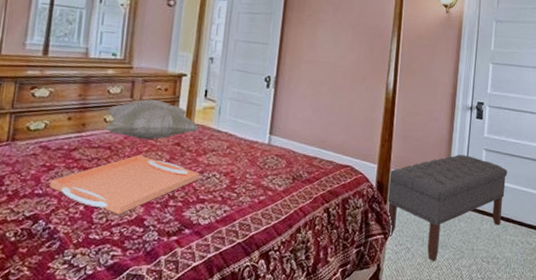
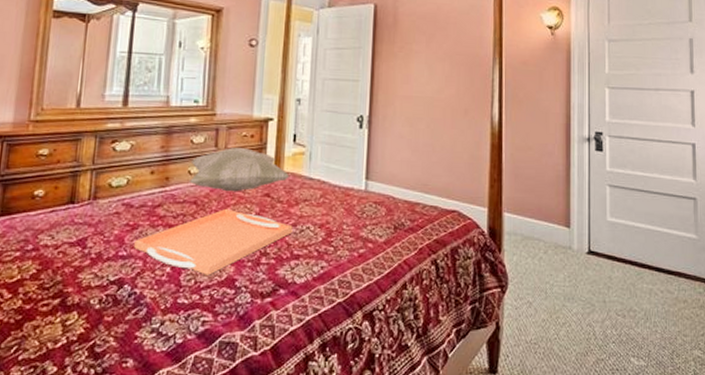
bench: present [386,155,508,261] -> none [501,193,637,317]

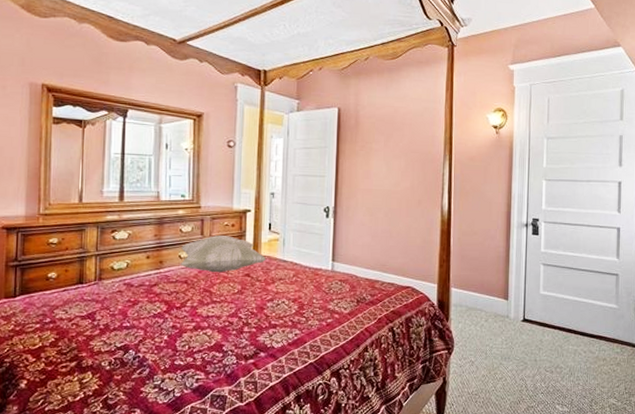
serving tray: present [134,209,293,275] -> none [136,287,270,342]

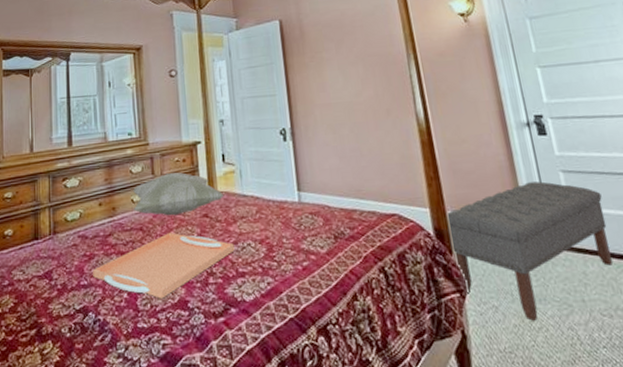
serving tray: none [136,287,270,342] -> present [93,233,235,299]
bench: none [448,270,566,373] -> present [445,181,613,321]

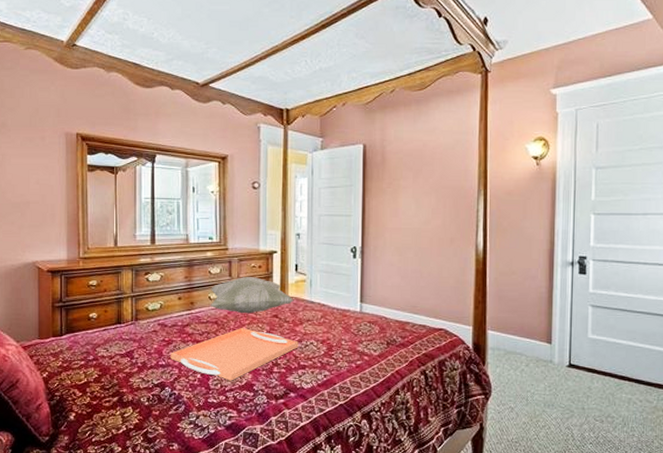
bench: present [445,181,613,321] -> none [485,312,619,420]

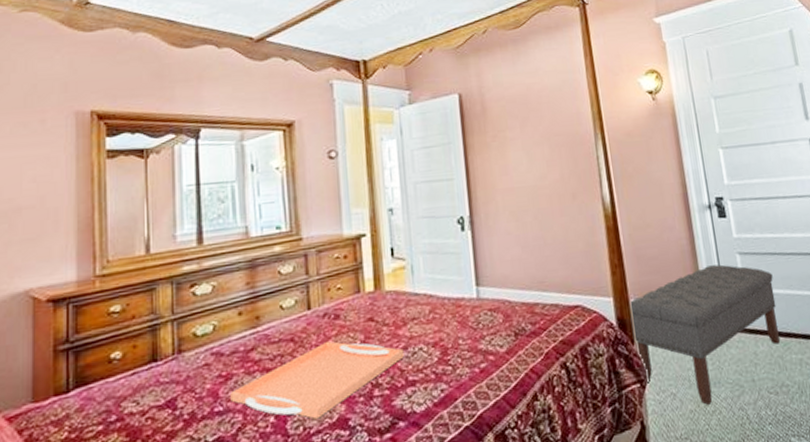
decorative pillow: present [210,277,294,314] -> none [281,271,393,323]
bench: none [485,312,619,420] -> present [628,264,781,405]

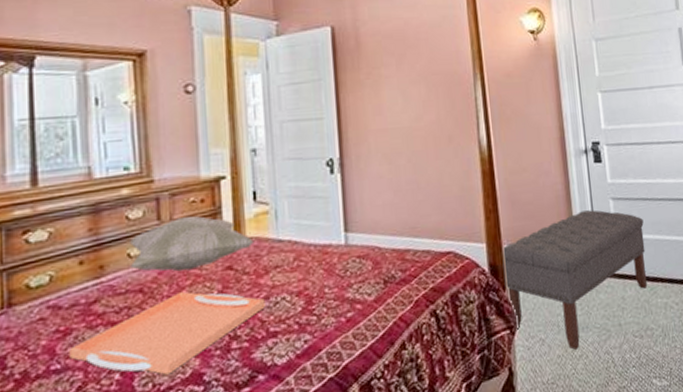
decorative pillow: none [281,271,393,323] -> present [128,216,255,272]

